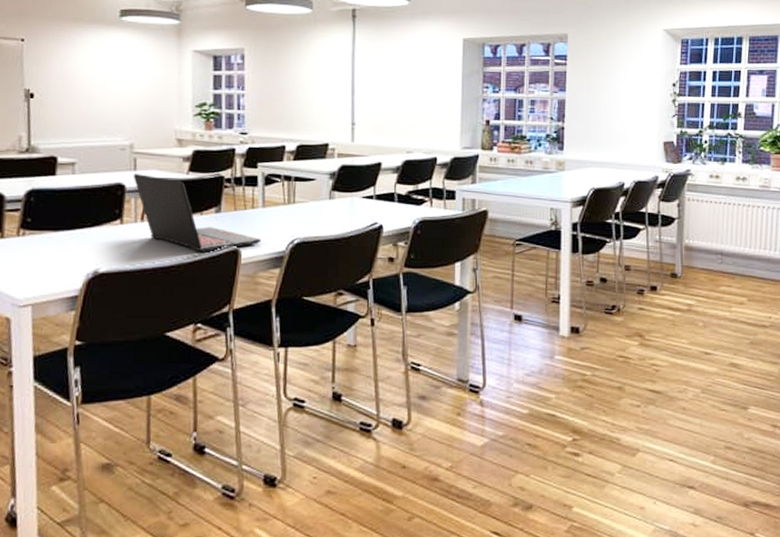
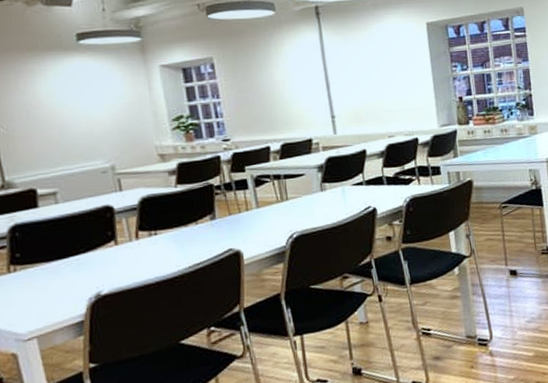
laptop: present [133,174,262,252] -> none [119,193,261,260]

